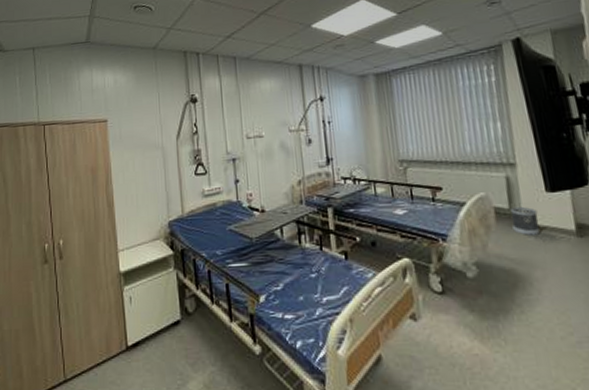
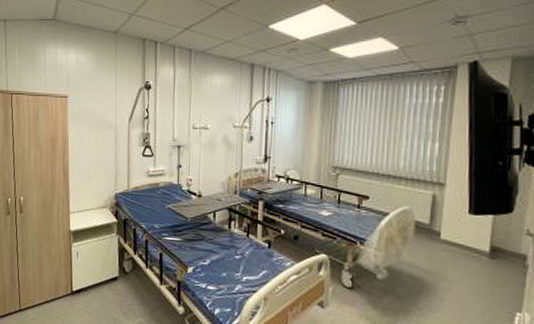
wastebasket: present [510,206,540,235] -> none [429,223,456,251]

